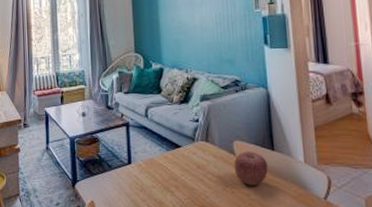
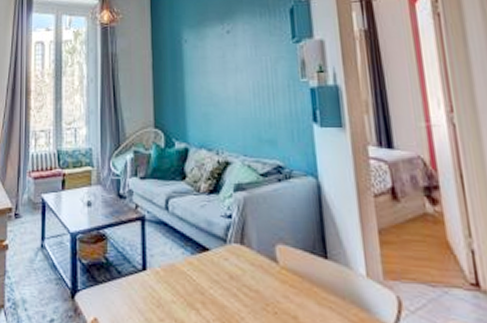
apple: present [234,151,268,186] -> none [276,258,320,306]

